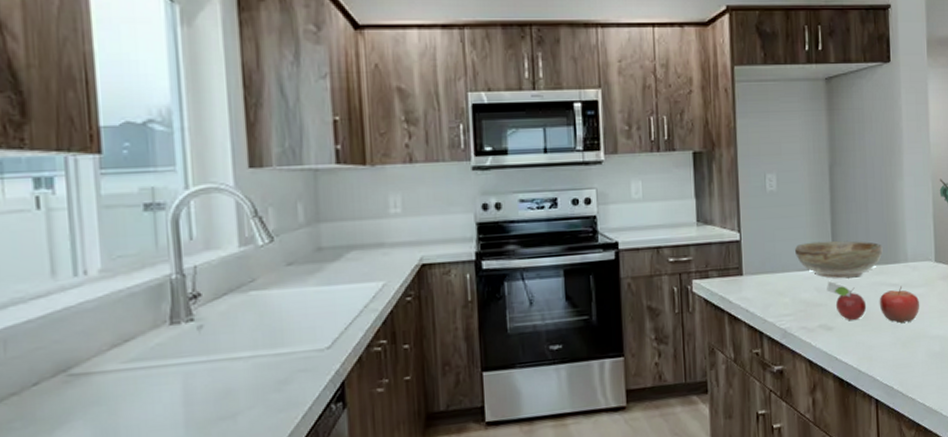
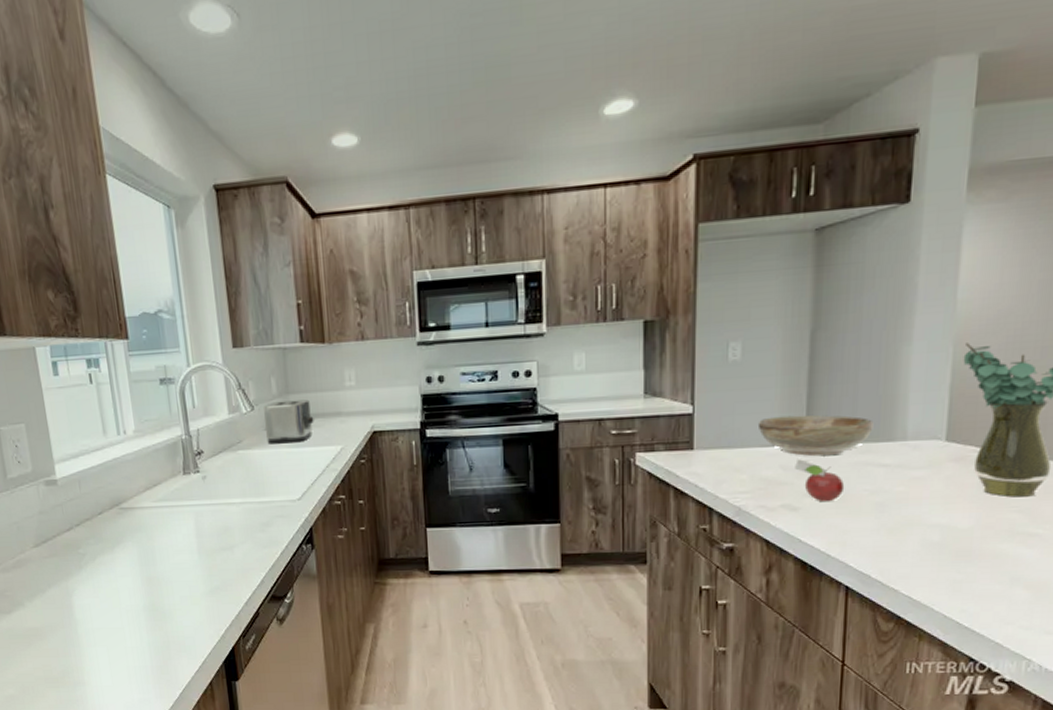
toaster: none [285,229,351,281] -> present [262,399,314,443]
fruit: present [879,285,920,323] -> none [861,466,918,507]

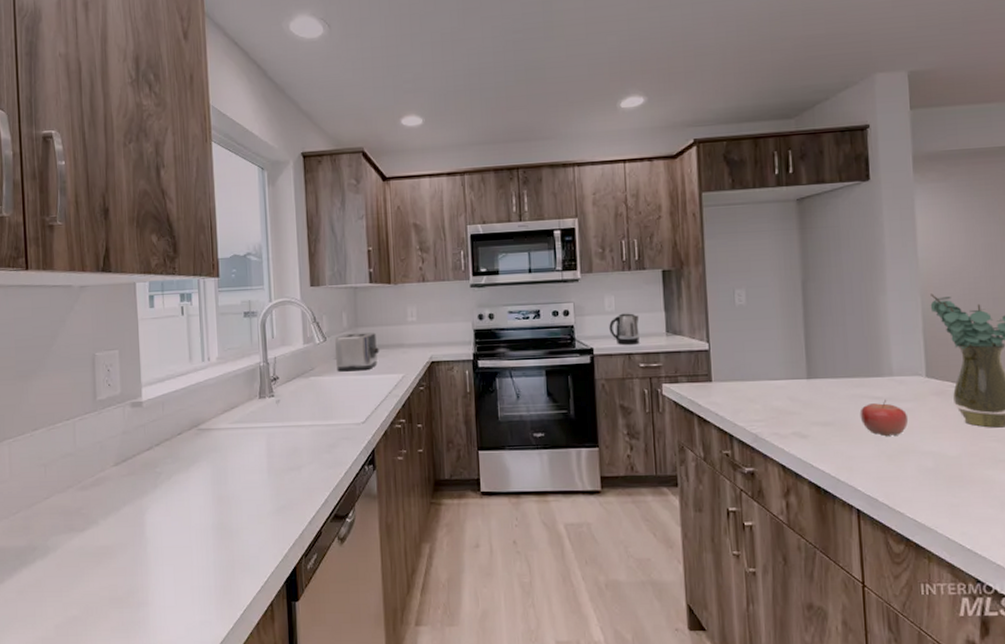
kettle: none [578,372,614,411] -> present [609,313,640,346]
bowl: present [757,414,874,457] -> none [765,352,864,390]
fruit: present [795,459,845,502] -> none [800,391,846,431]
fruit: none [861,466,918,507] -> present [859,399,909,436]

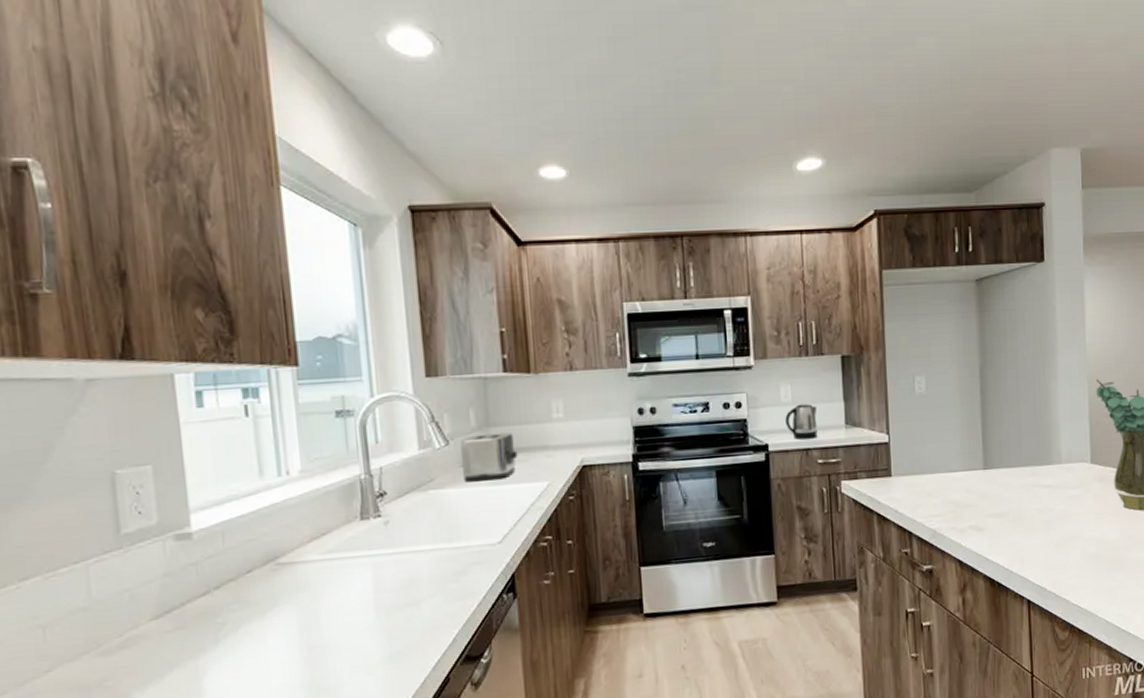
fruit: present [859,399,909,436] -> none [1031,487,1075,524]

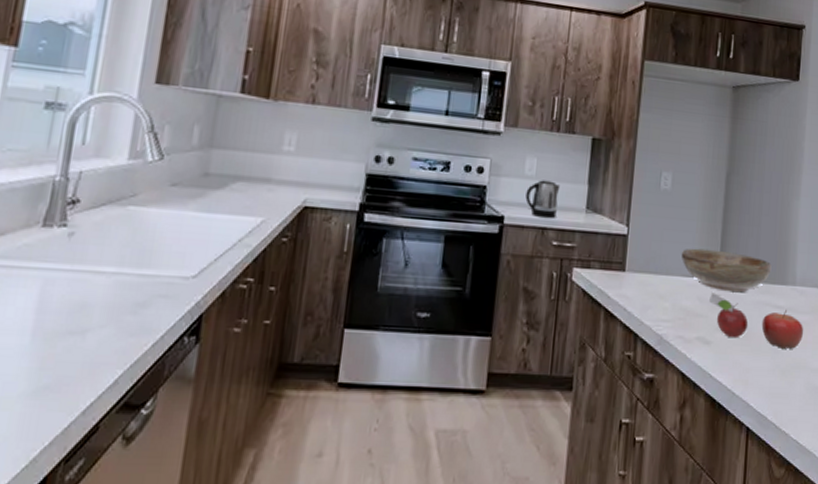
toaster: present [459,433,518,481] -> none [170,154,237,206]
bowl: none [944,442,1036,480] -> present [681,248,772,293]
fruit: none [977,482,1019,522] -> present [709,292,749,339]
fruit: none [1031,487,1075,524] -> present [761,309,804,349]

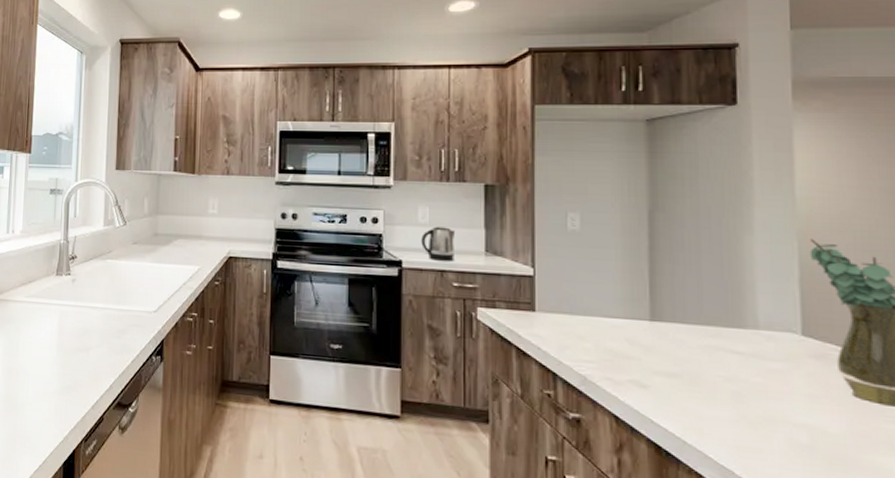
bowl: present [681,248,772,293] -> none [599,288,722,336]
fruit: present [709,292,749,339] -> none [641,334,697,384]
fruit: present [761,309,804,349] -> none [714,355,778,400]

